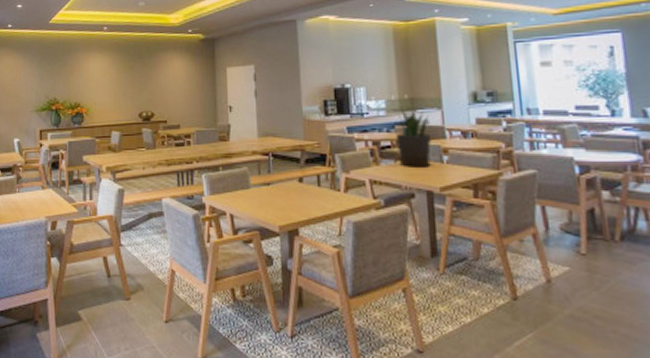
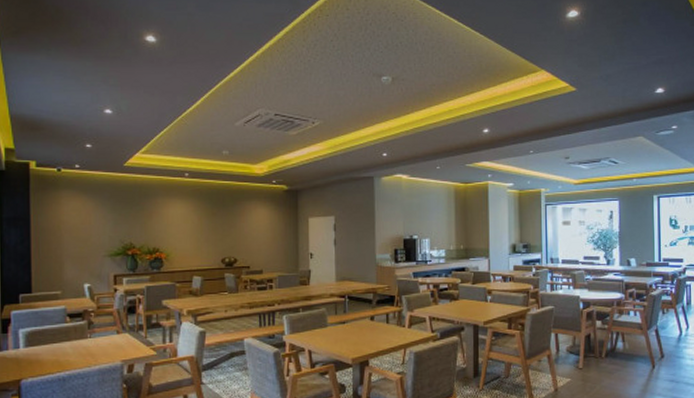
planter: present [395,107,431,169] -> none [451,256,479,307]

